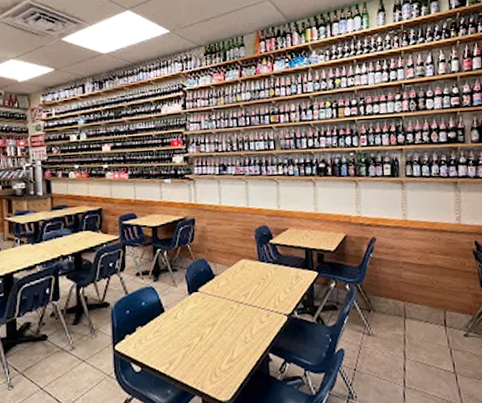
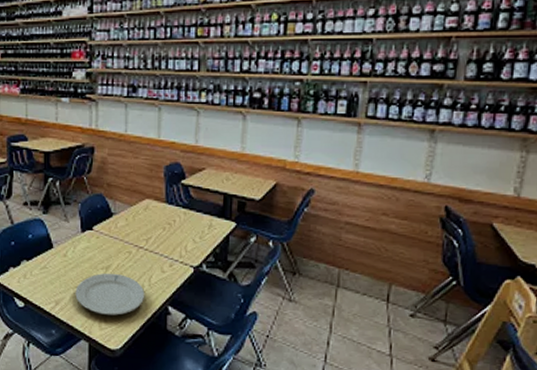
plate: none [186,329,249,369] -> present [75,273,145,316]

